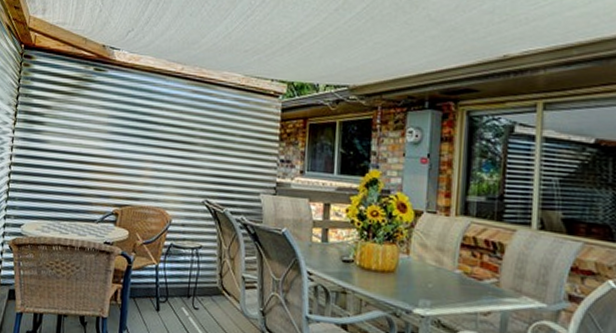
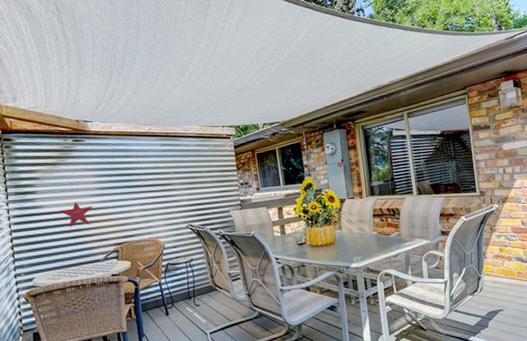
decorative star: none [64,142,101,175] -> present [59,201,94,228]

